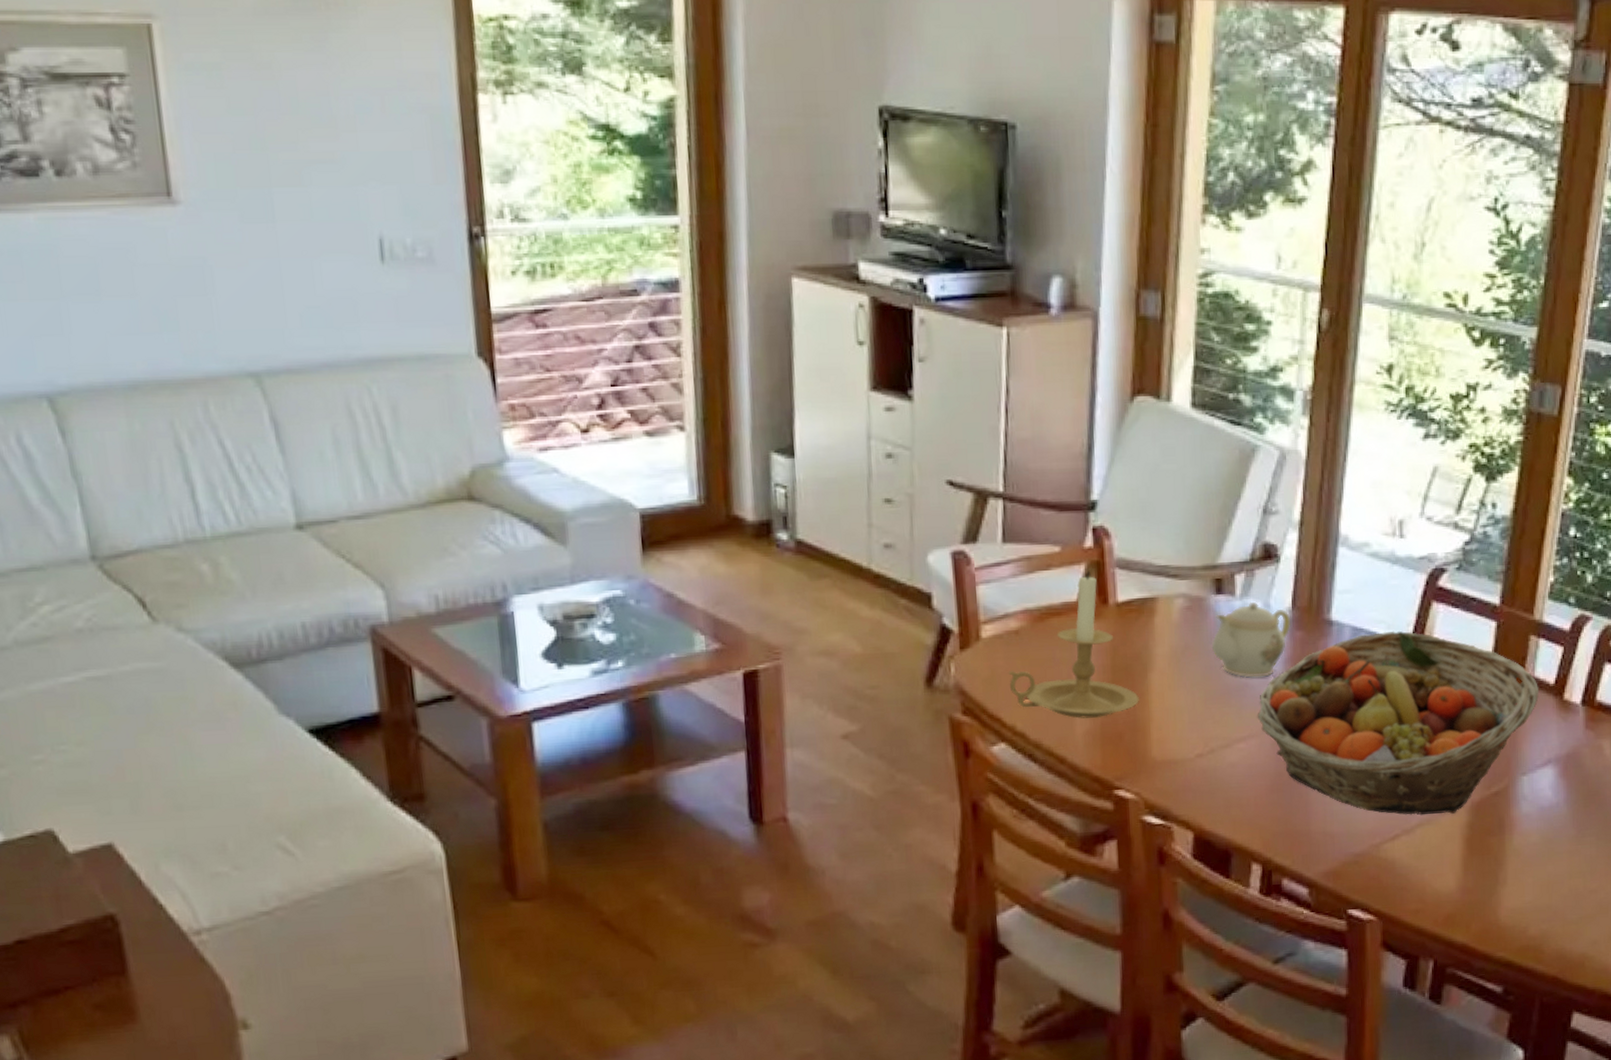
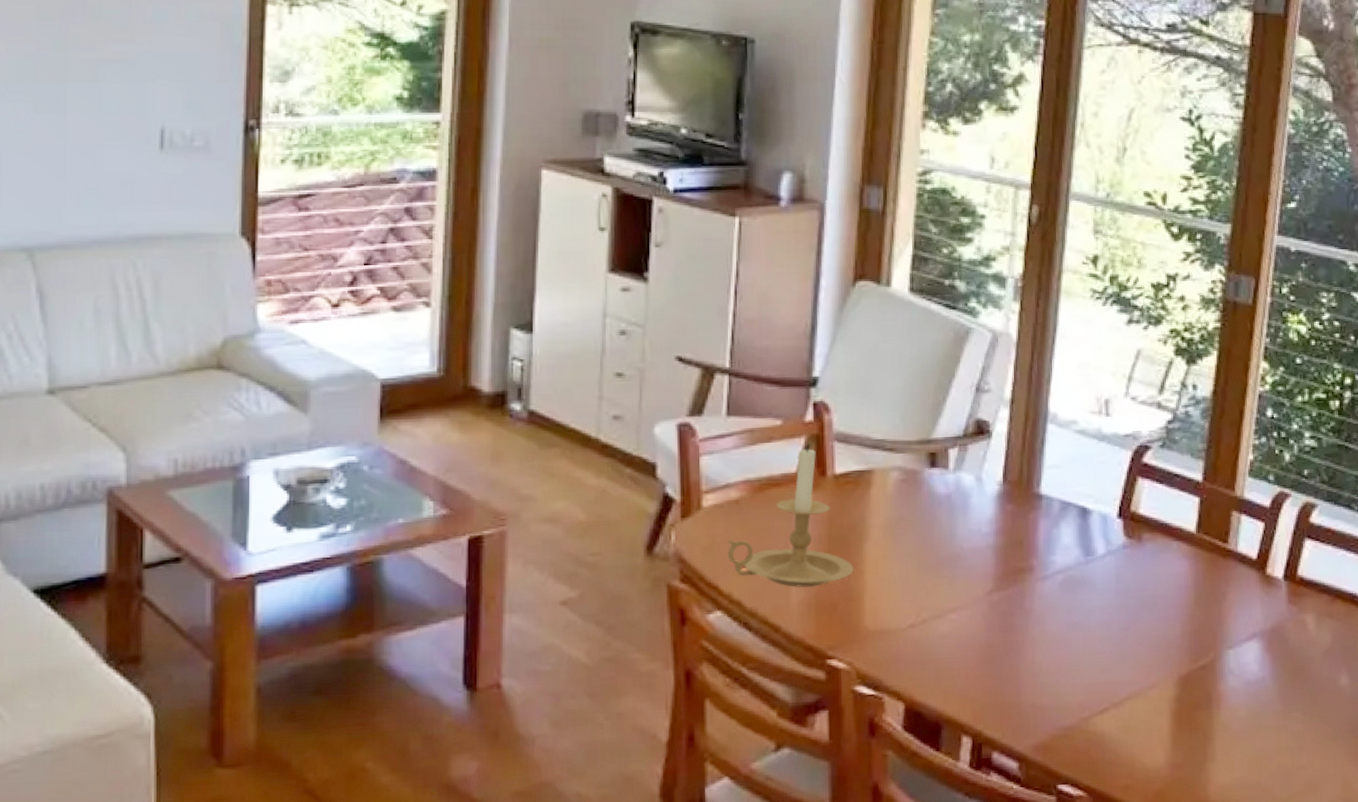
teapot: present [1211,601,1291,678] -> none [925,475,1002,549]
fruit basket: present [1257,631,1540,816] -> none [969,505,1243,689]

